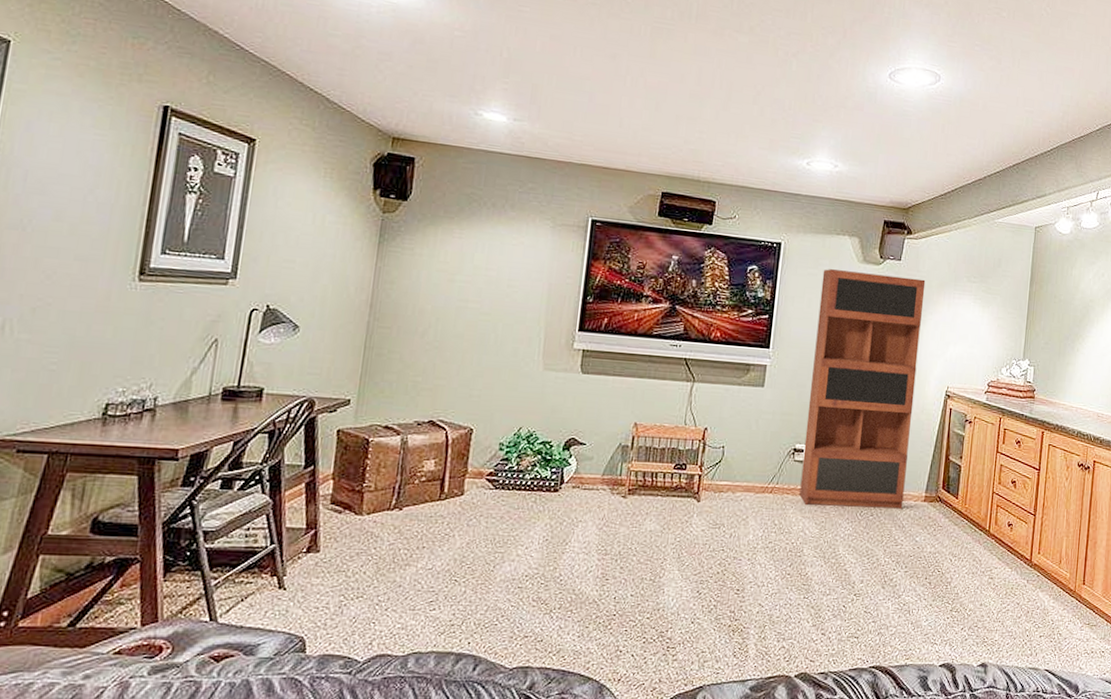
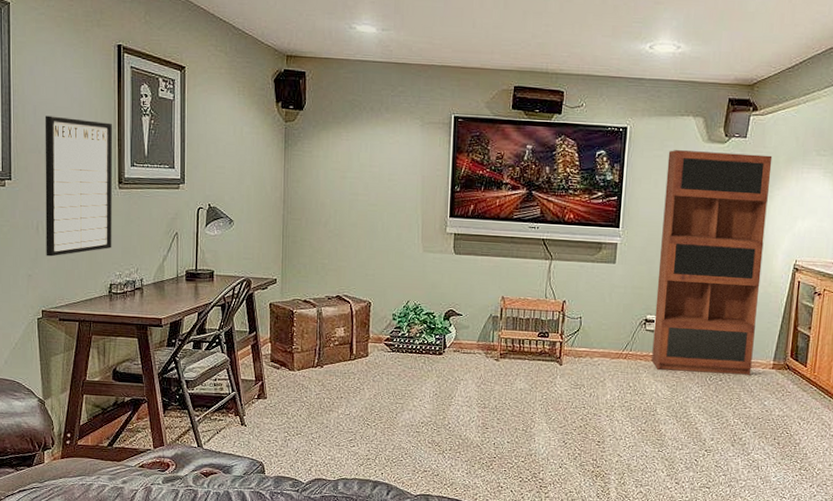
writing board: none [10,183,142,366] -> present [44,115,113,257]

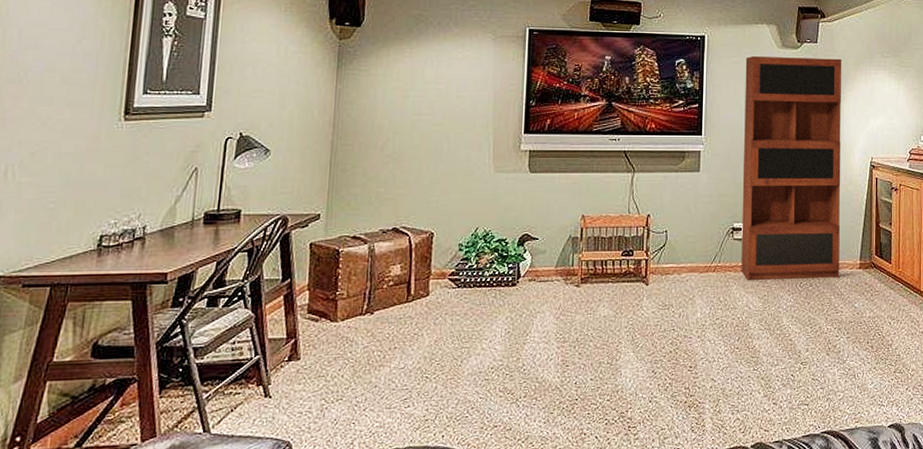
writing board: present [44,115,113,257] -> none [13,39,124,207]

